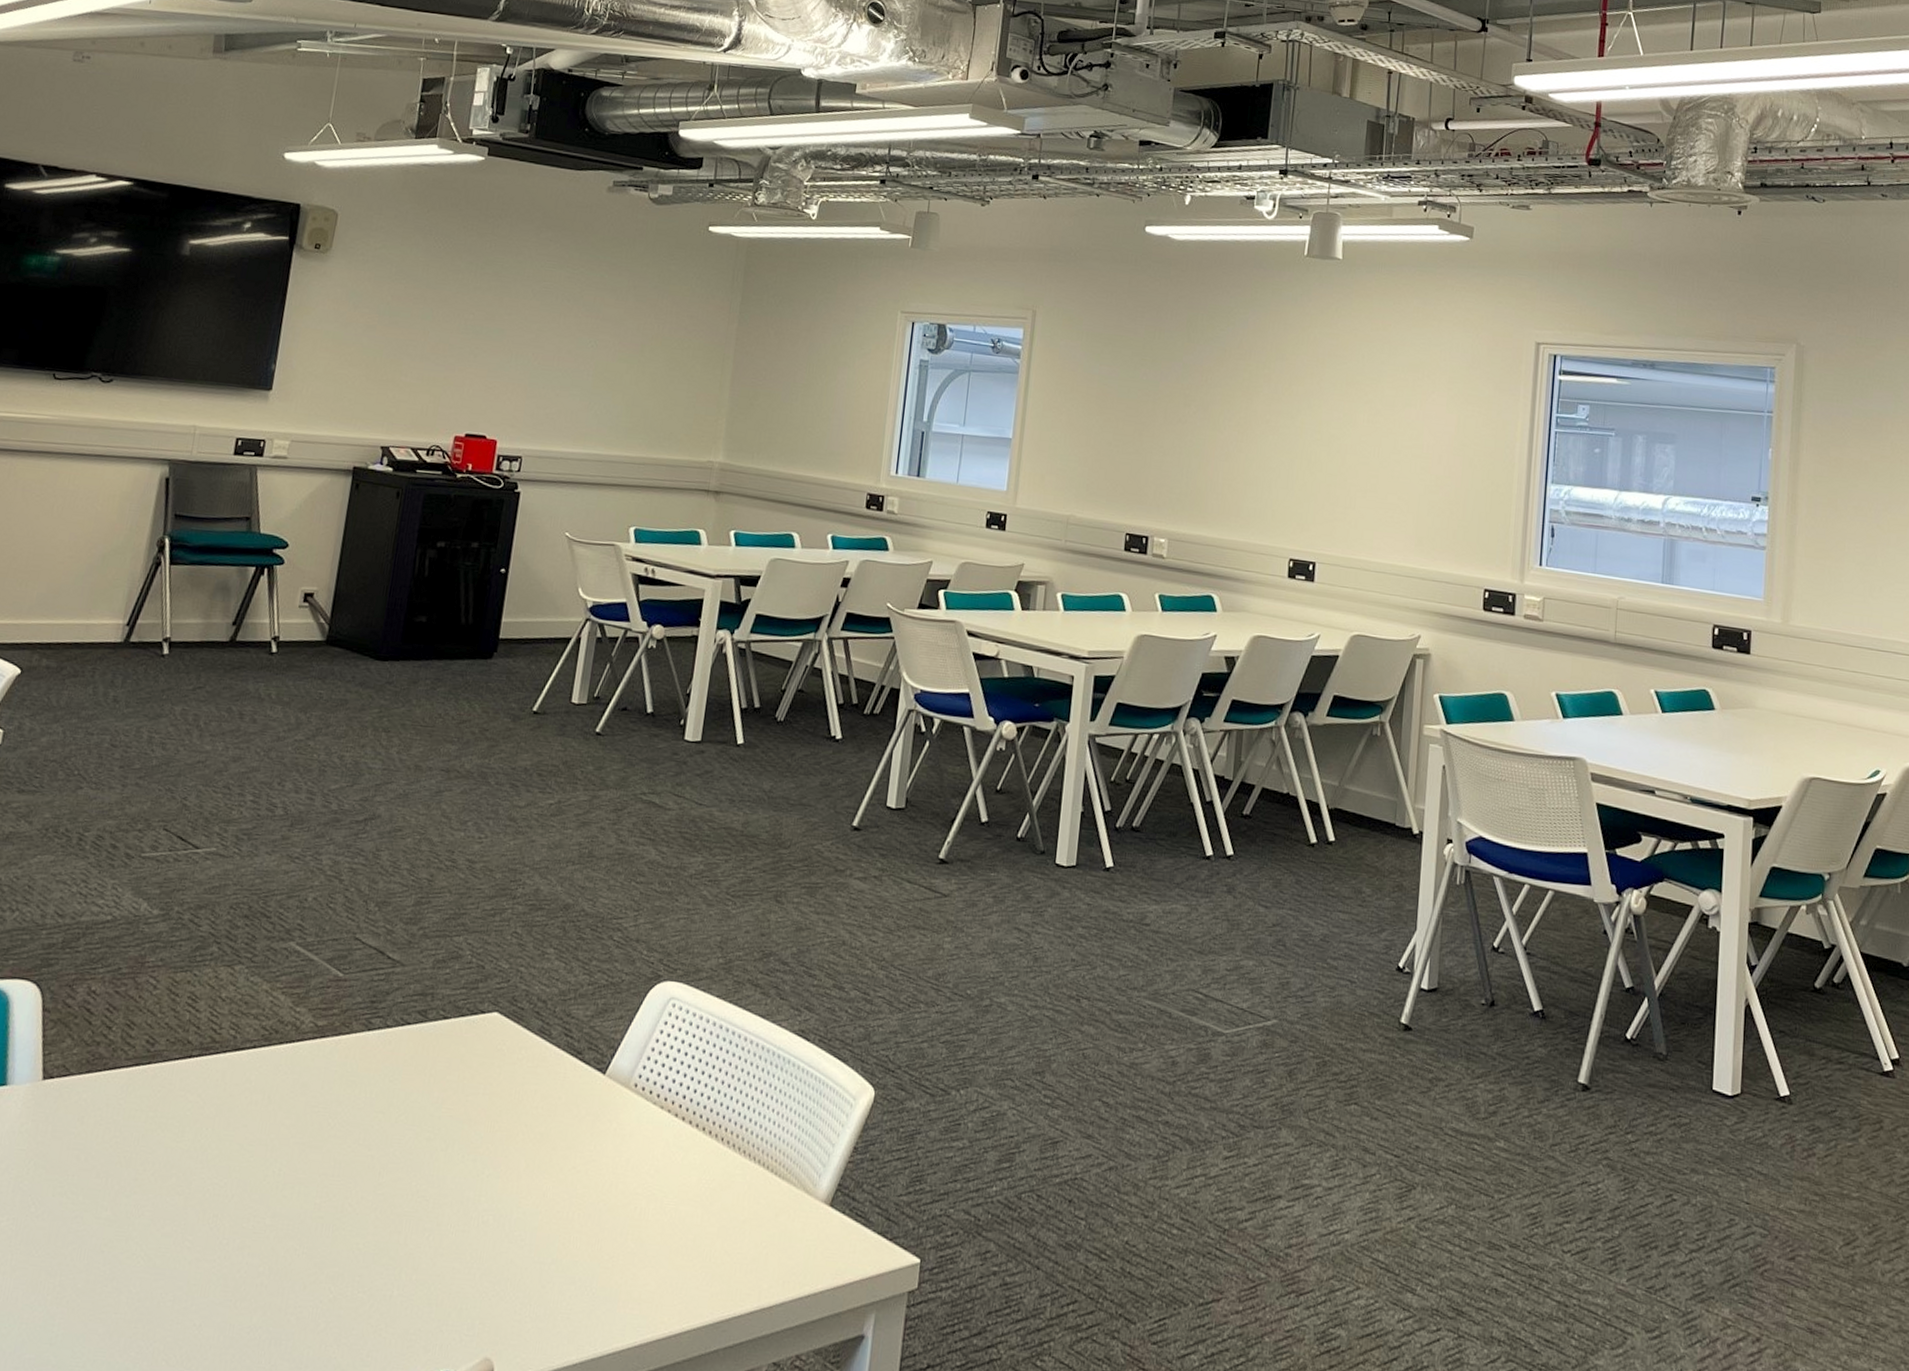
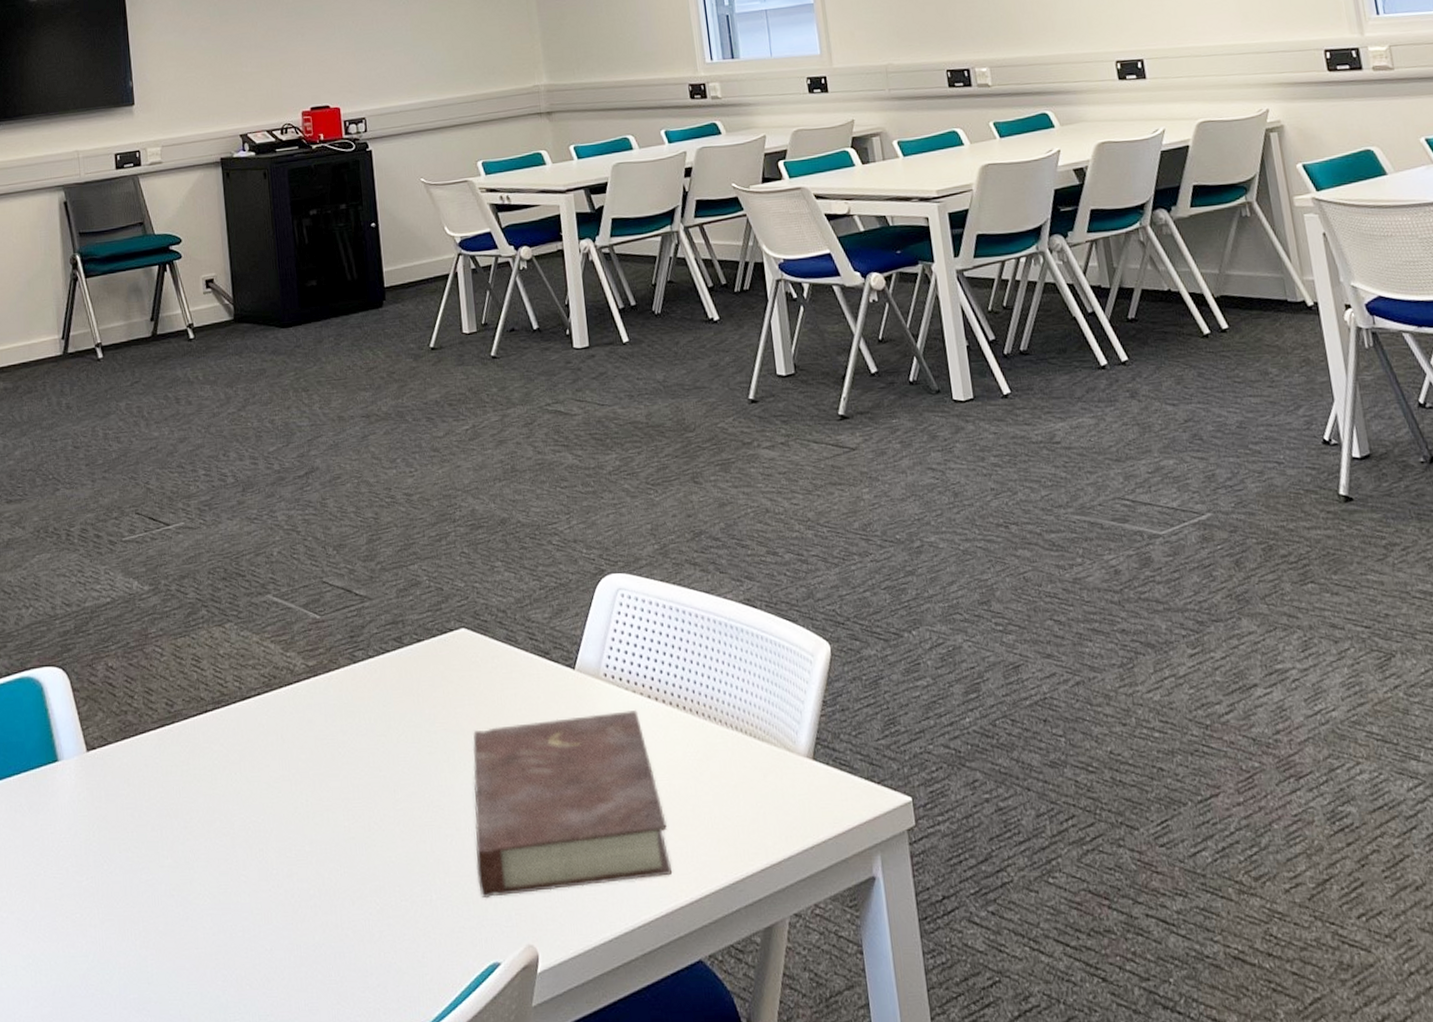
book: none [447,1122,663,1305] -> present [472,709,672,899]

